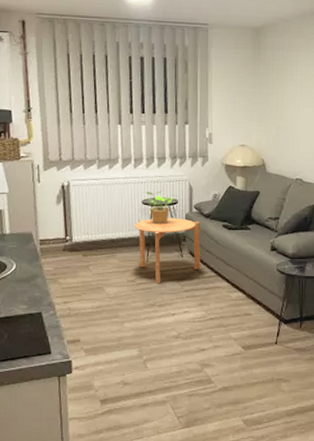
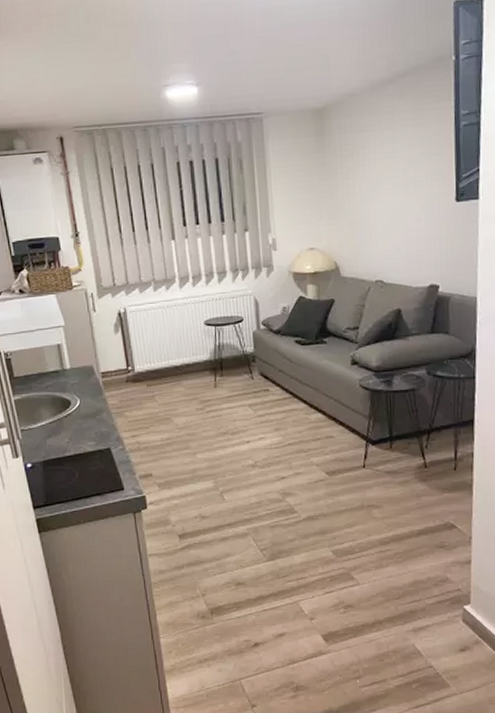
side table: present [134,218,201,284] -> none [198,337,273,410]
potted plant: present [145,191,173,224] -> none [207,308,238,345]

